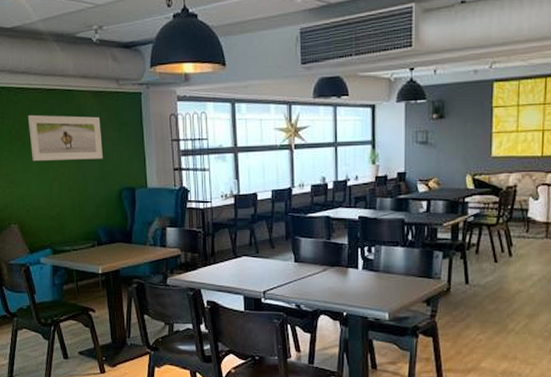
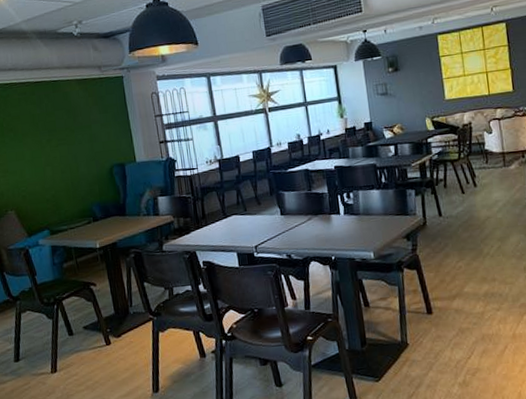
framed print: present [27,114,103,162] -> none [17,102,92,150]

